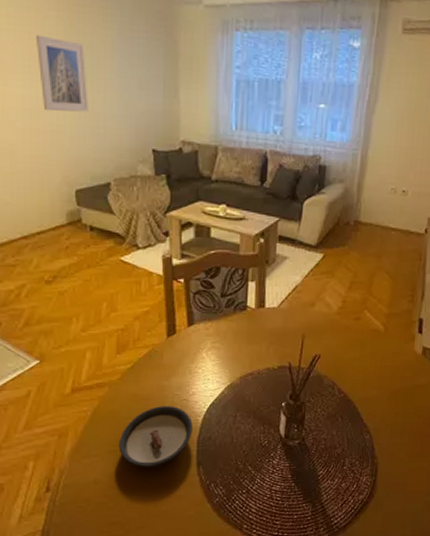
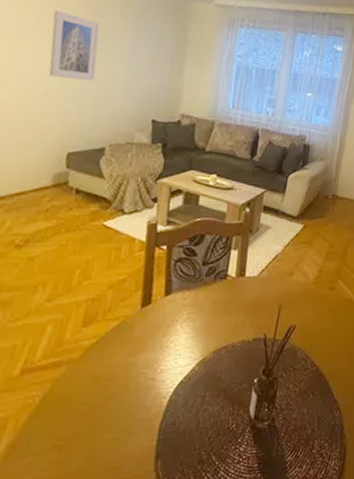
saucer: present [118,406,193,468] -> none [65,387,157,466]

